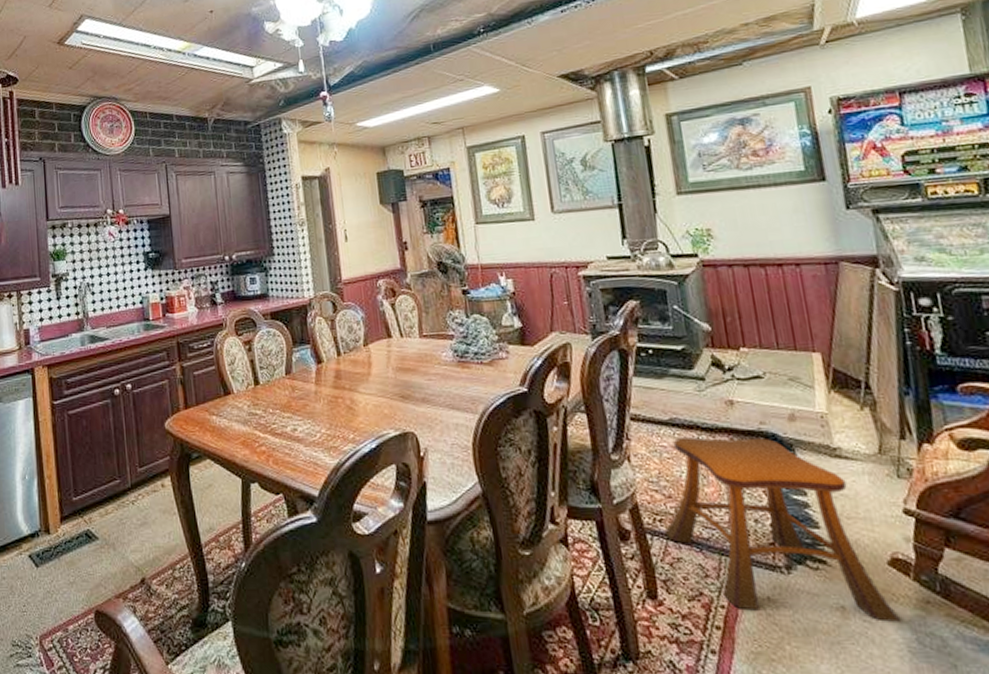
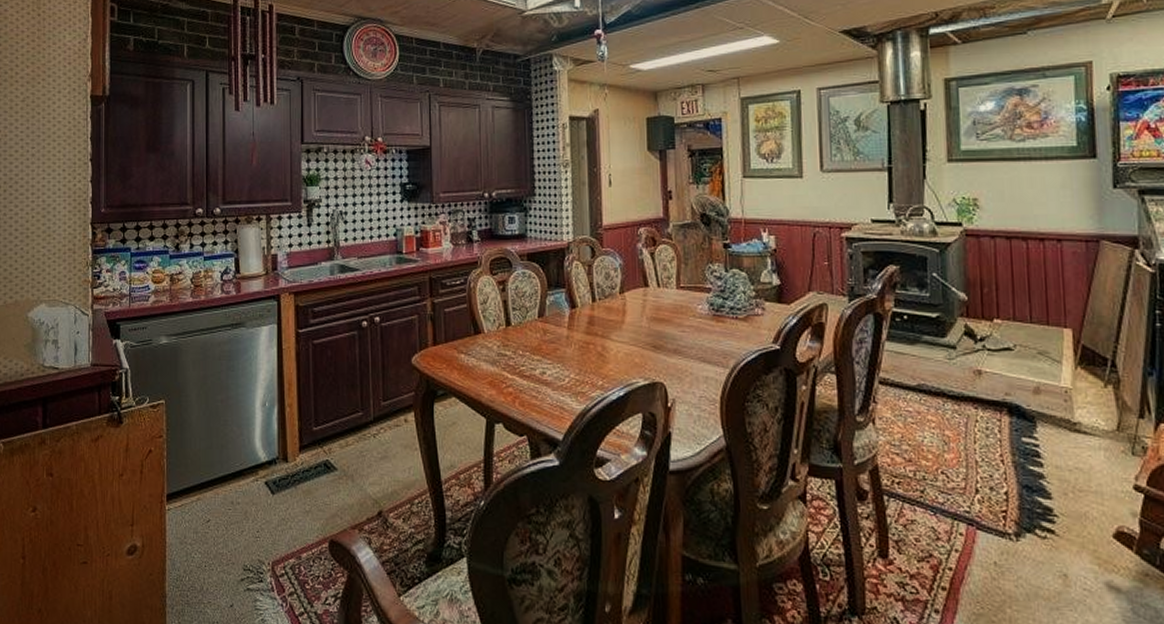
stool: present [664,436,900,622] -> none [901,402,1118,592]

